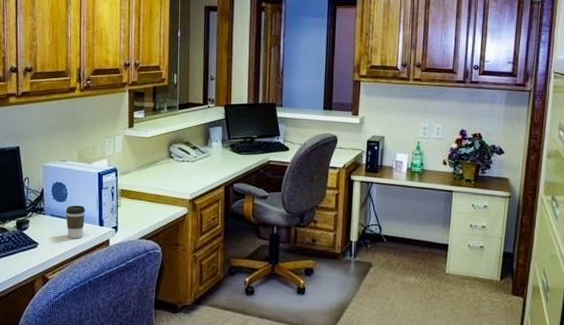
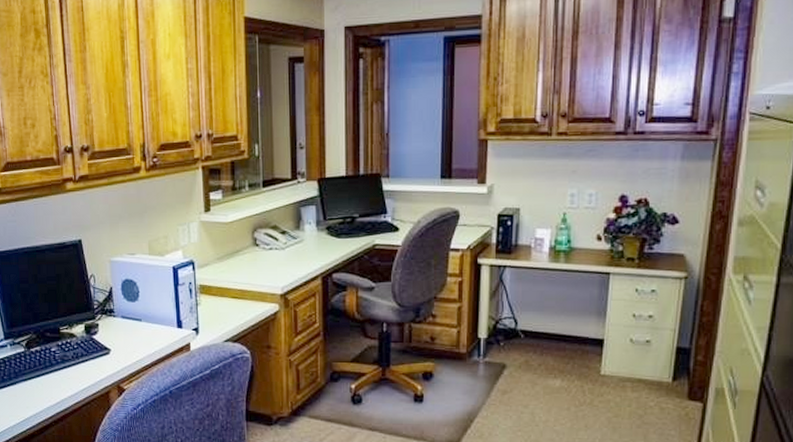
coffee cup: present [65,205,85,238] -> none [138,305,161,343]

